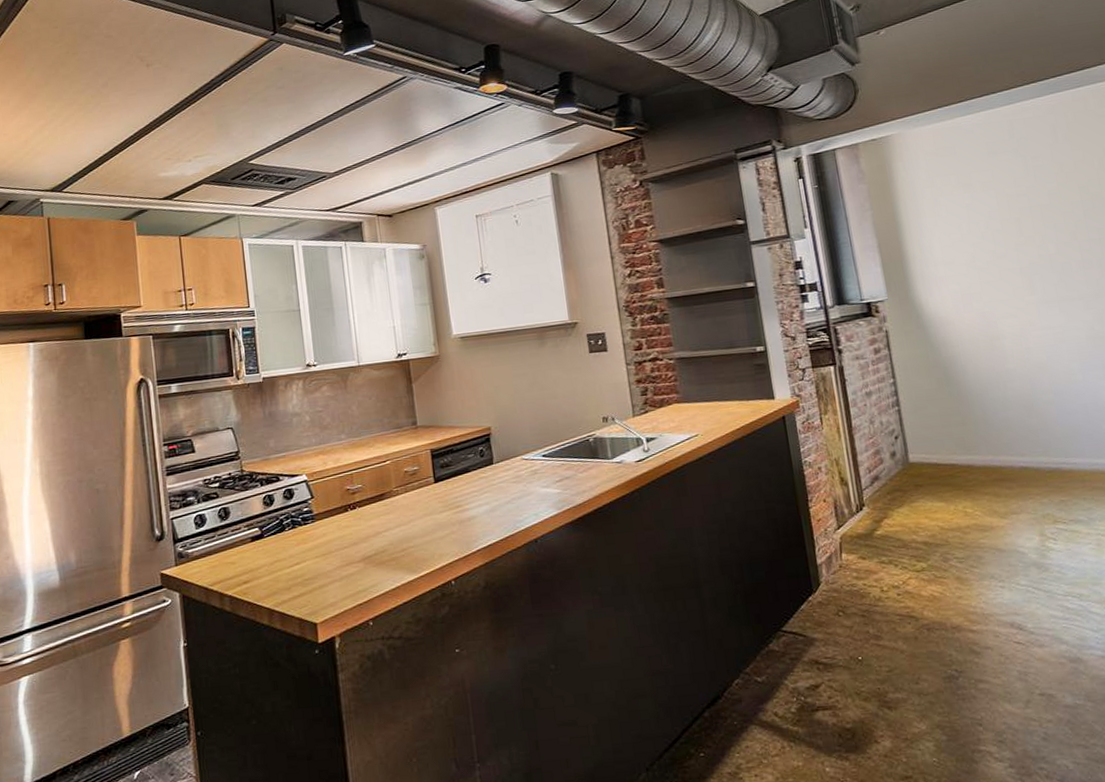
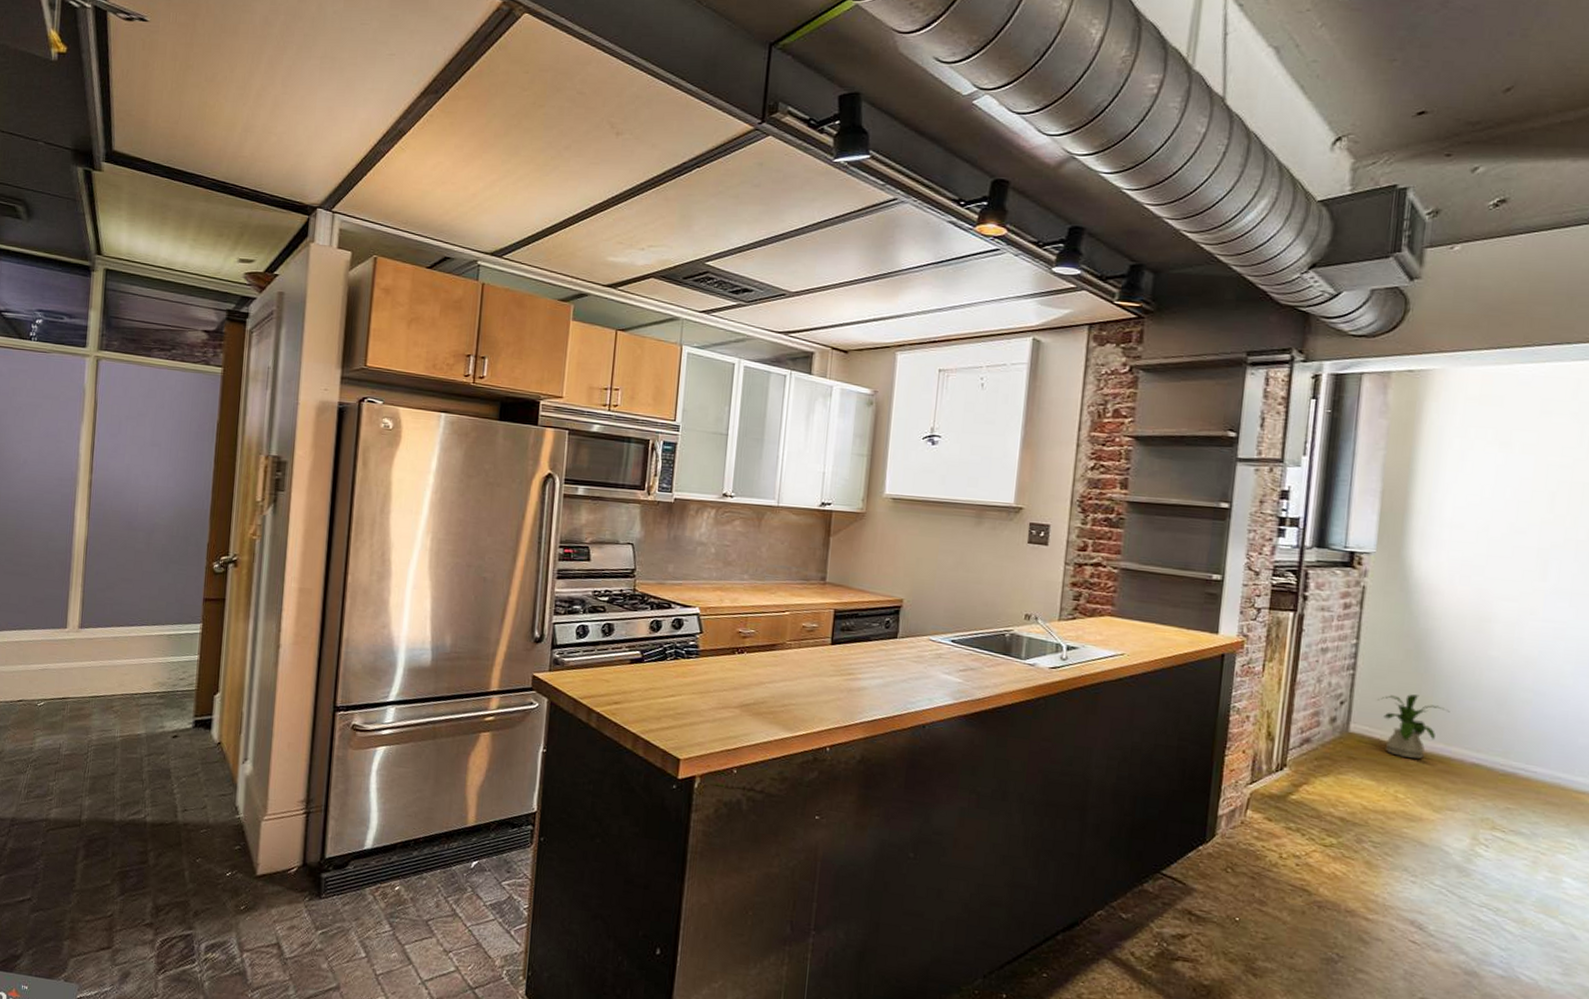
house plant: none [925,416,989,475] -> present [1378,694,1450,759]

